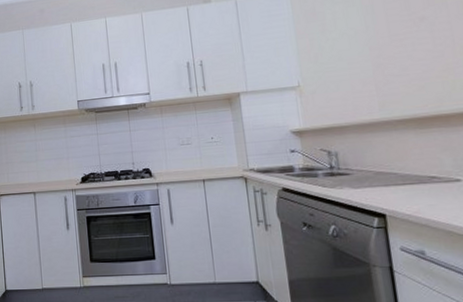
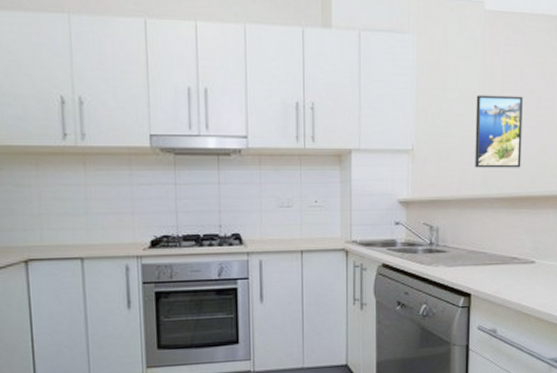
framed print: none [359,24,423,95] -> present [475,95,523,168]

